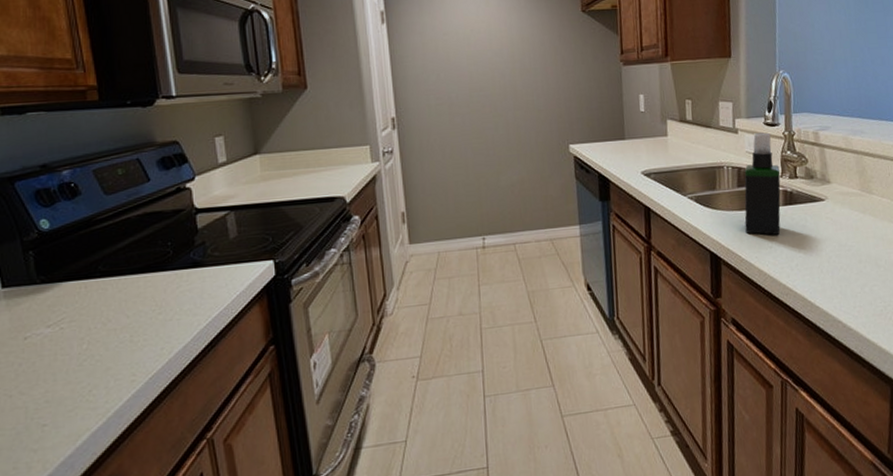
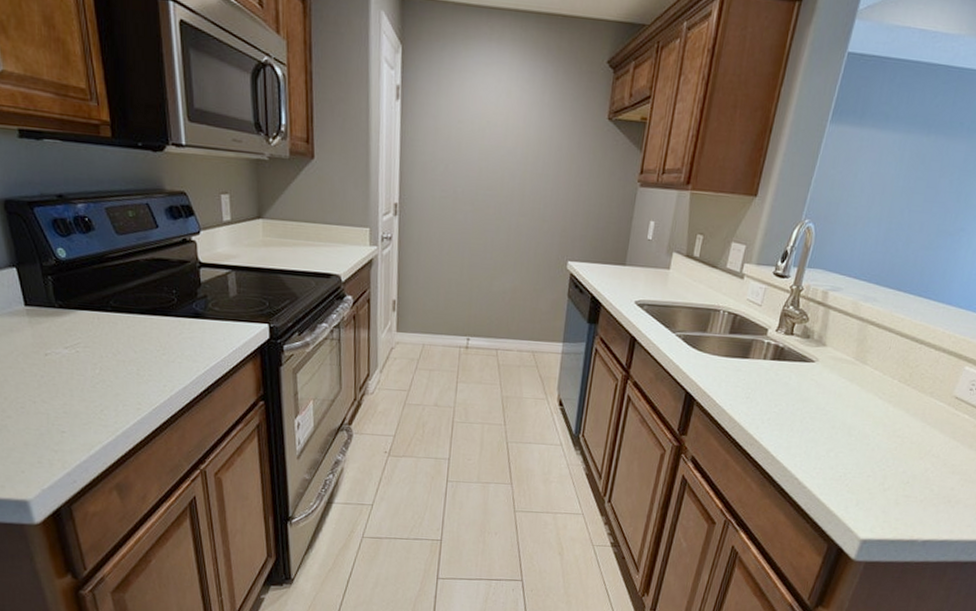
spray bottle: present [744,132,781,236] -> none [726,282,778,388]

